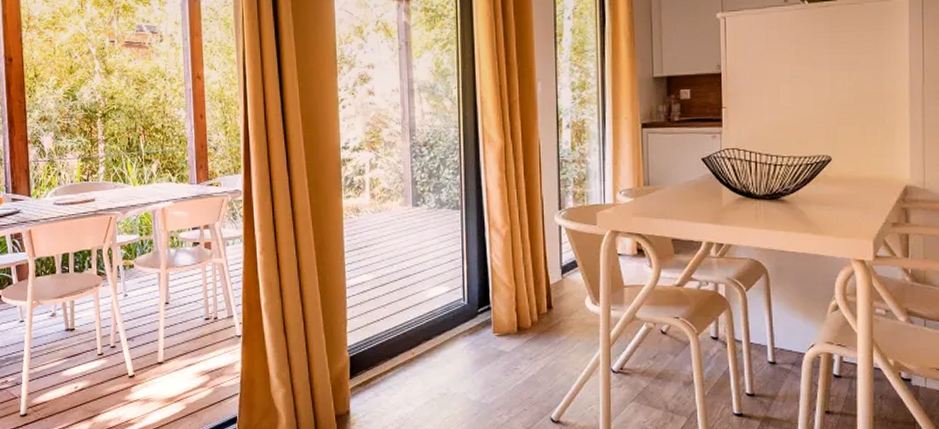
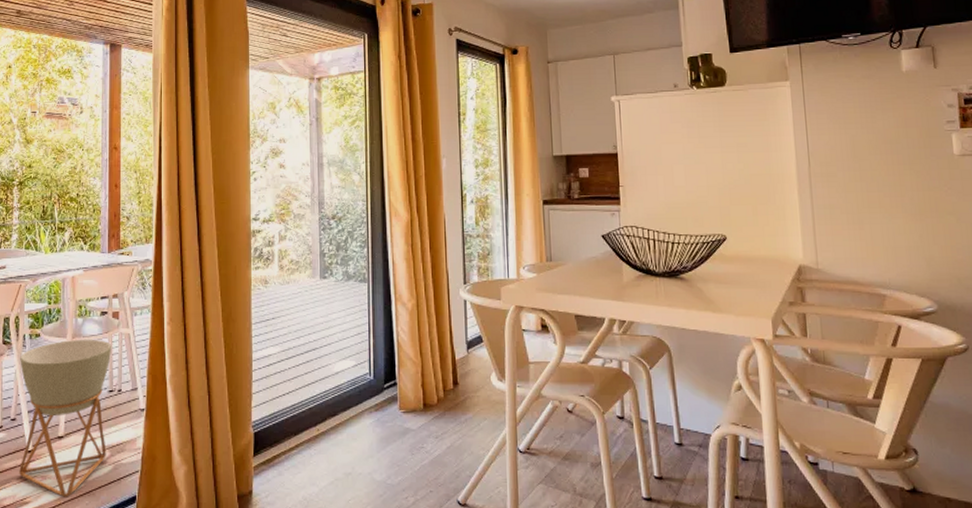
planter: none [115,269,206,419] -> present [19,339,112,497]

